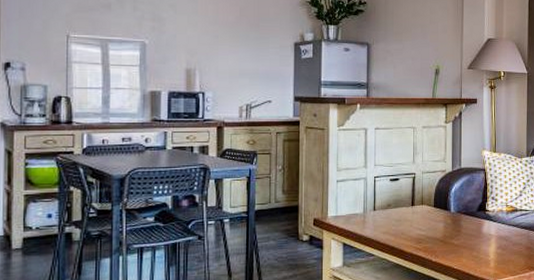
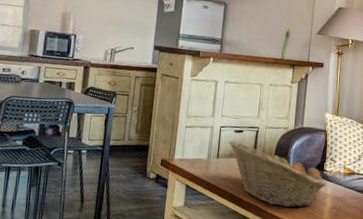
fruit basket: none [384,190,490,254] -> present [228,140,327,208]

